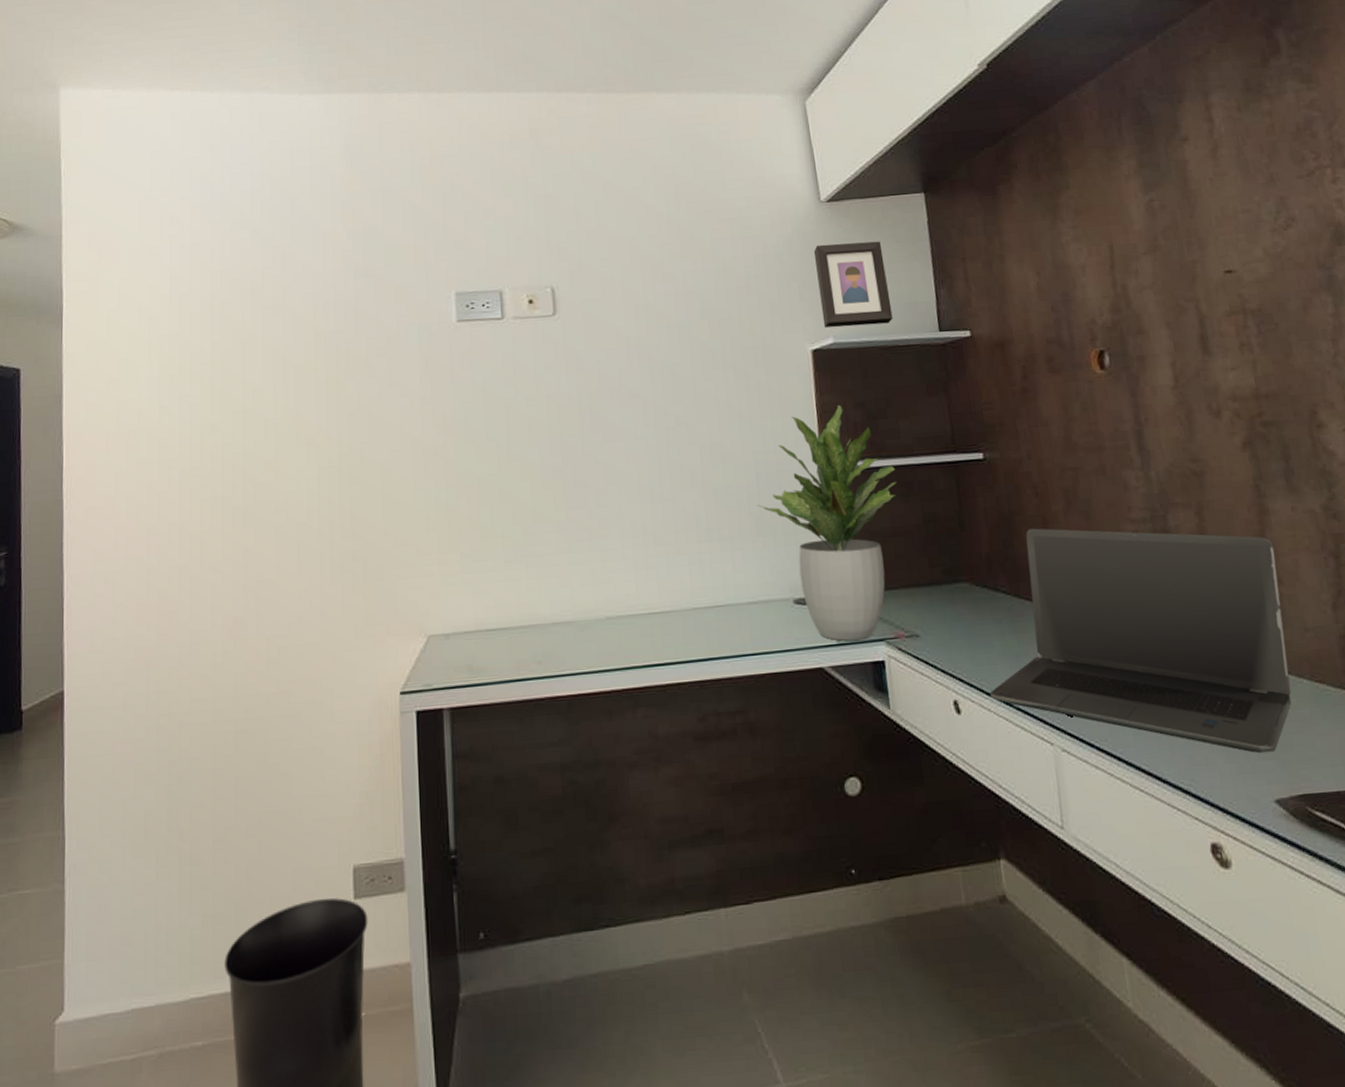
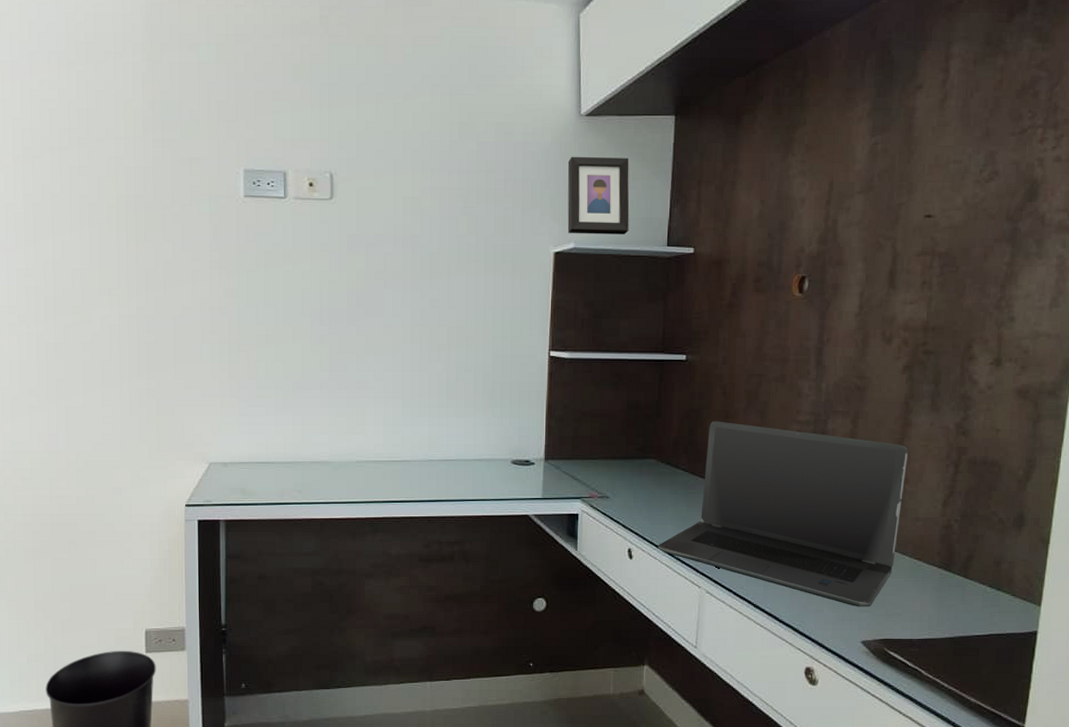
potted plant: present [757,405,896,641] -> none [491,303,611,496]

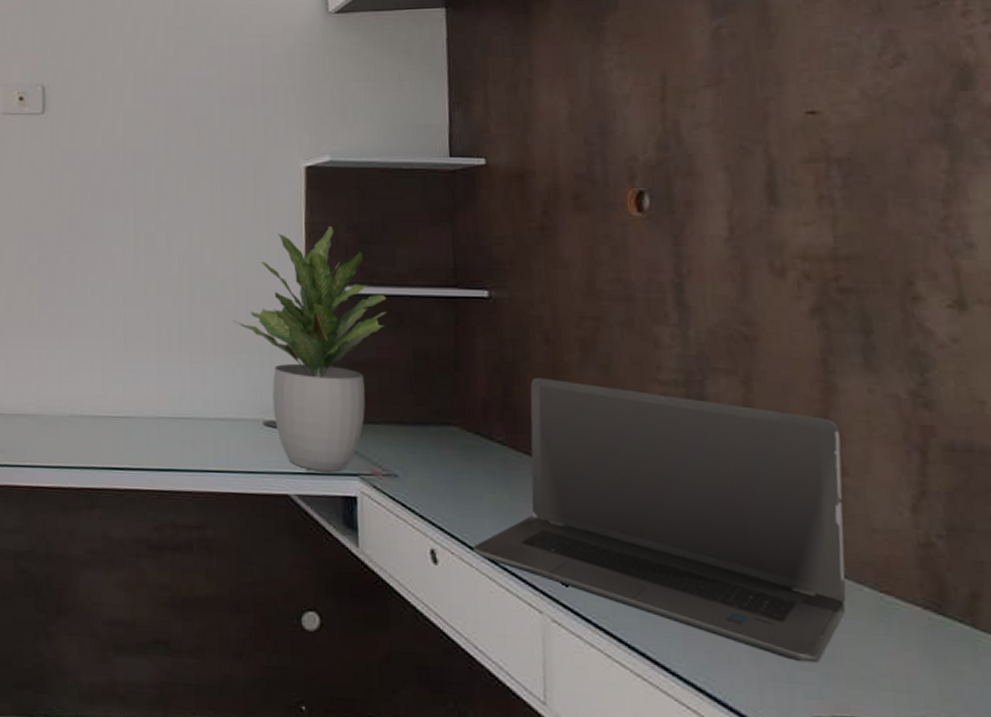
potted plant: none [491,303,611,496] -> present [233,226,387,471]
picture frame: present [567,156,630,235] -> none [316,57,398,145]

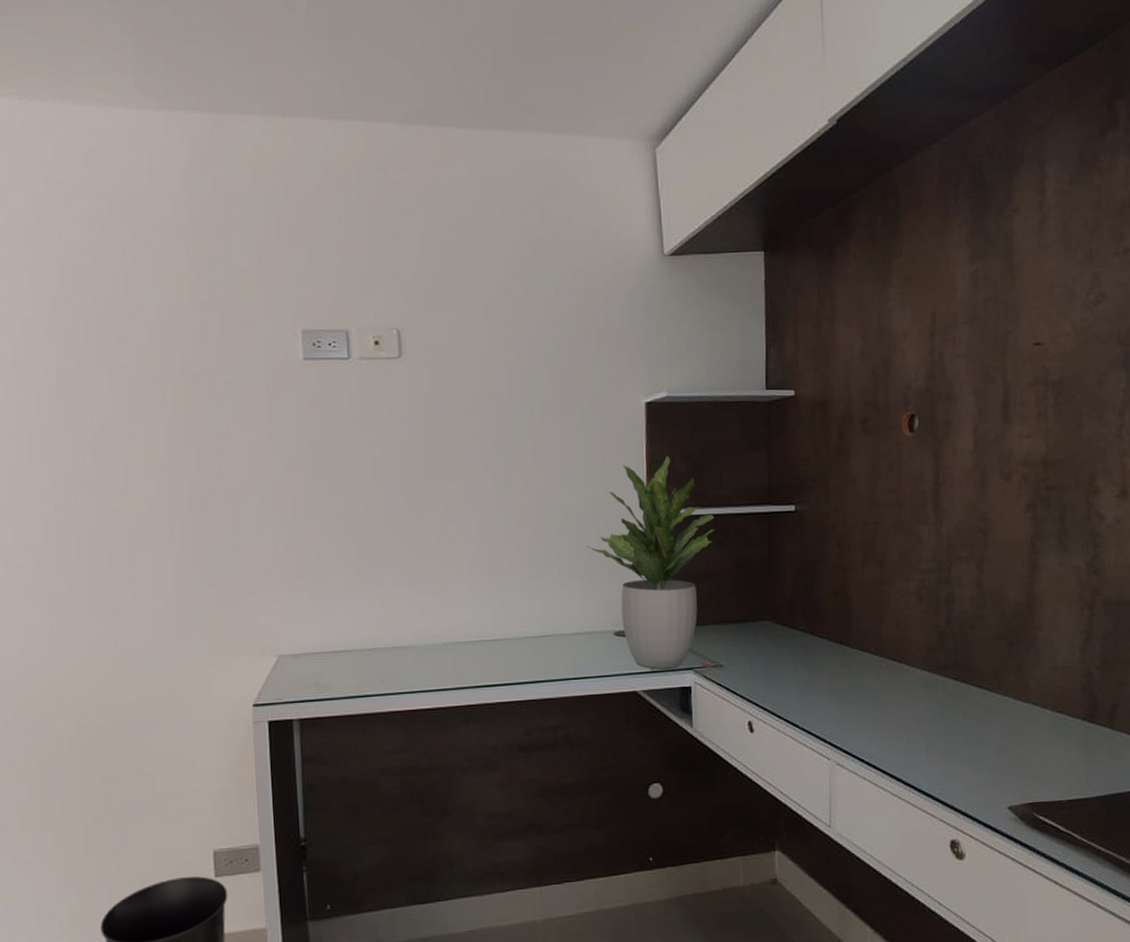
laptop computer: present [472,377,847,664] -> none [780,575,1040,770]

